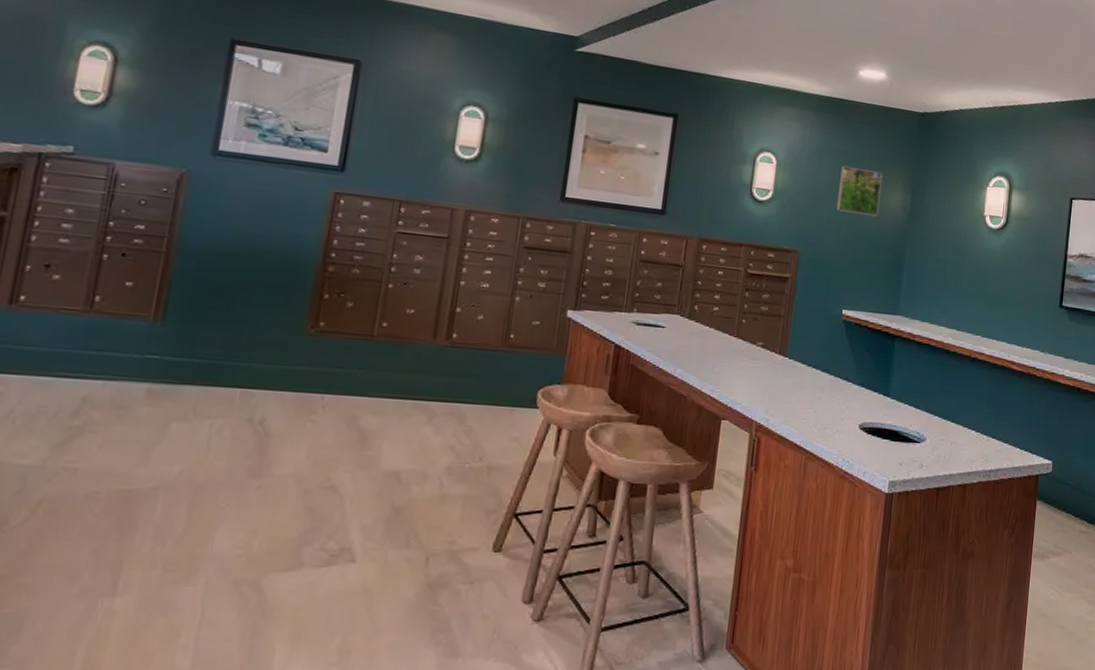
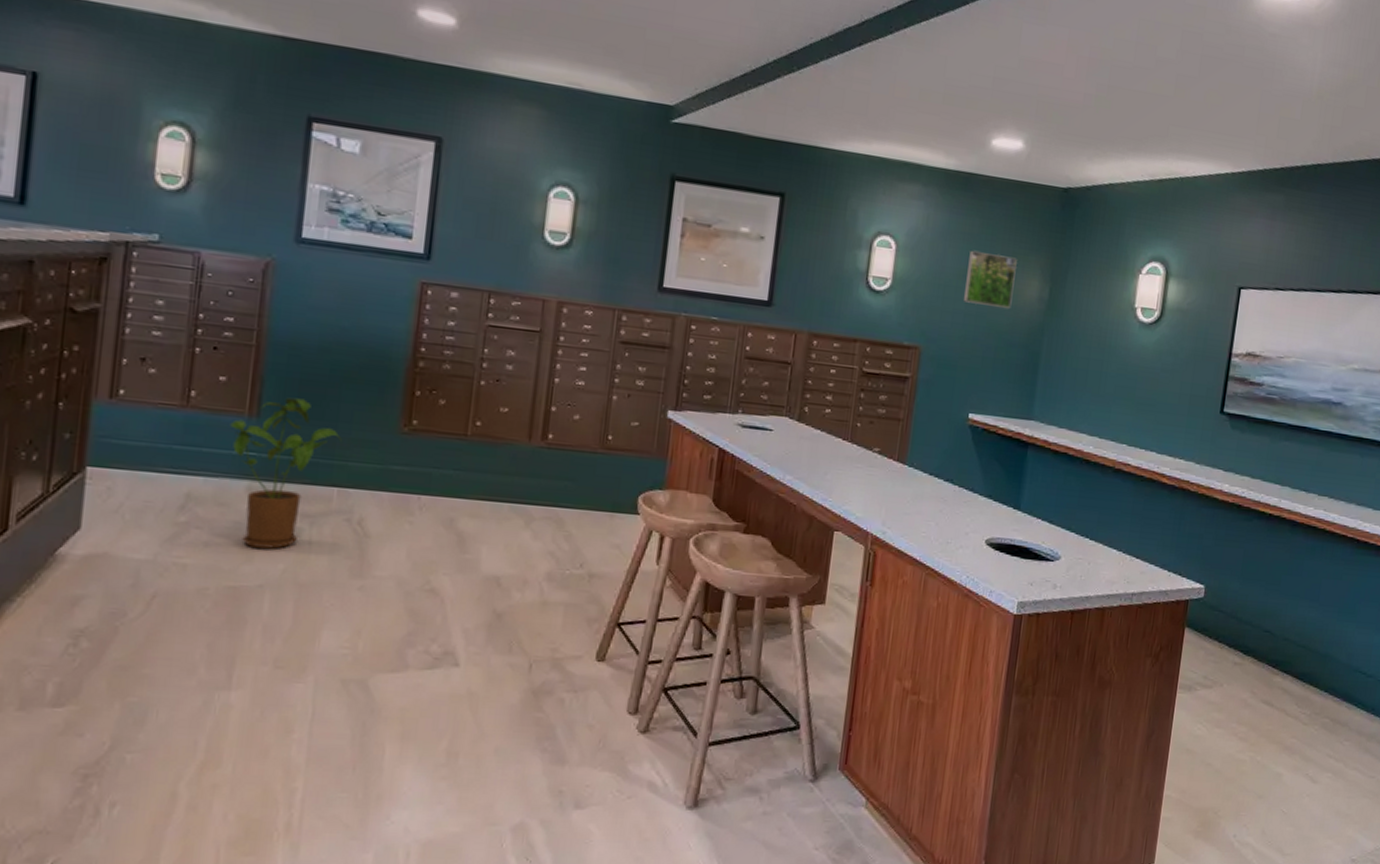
house plant: none [133,301,248,451] -> present [229,397,342,549]

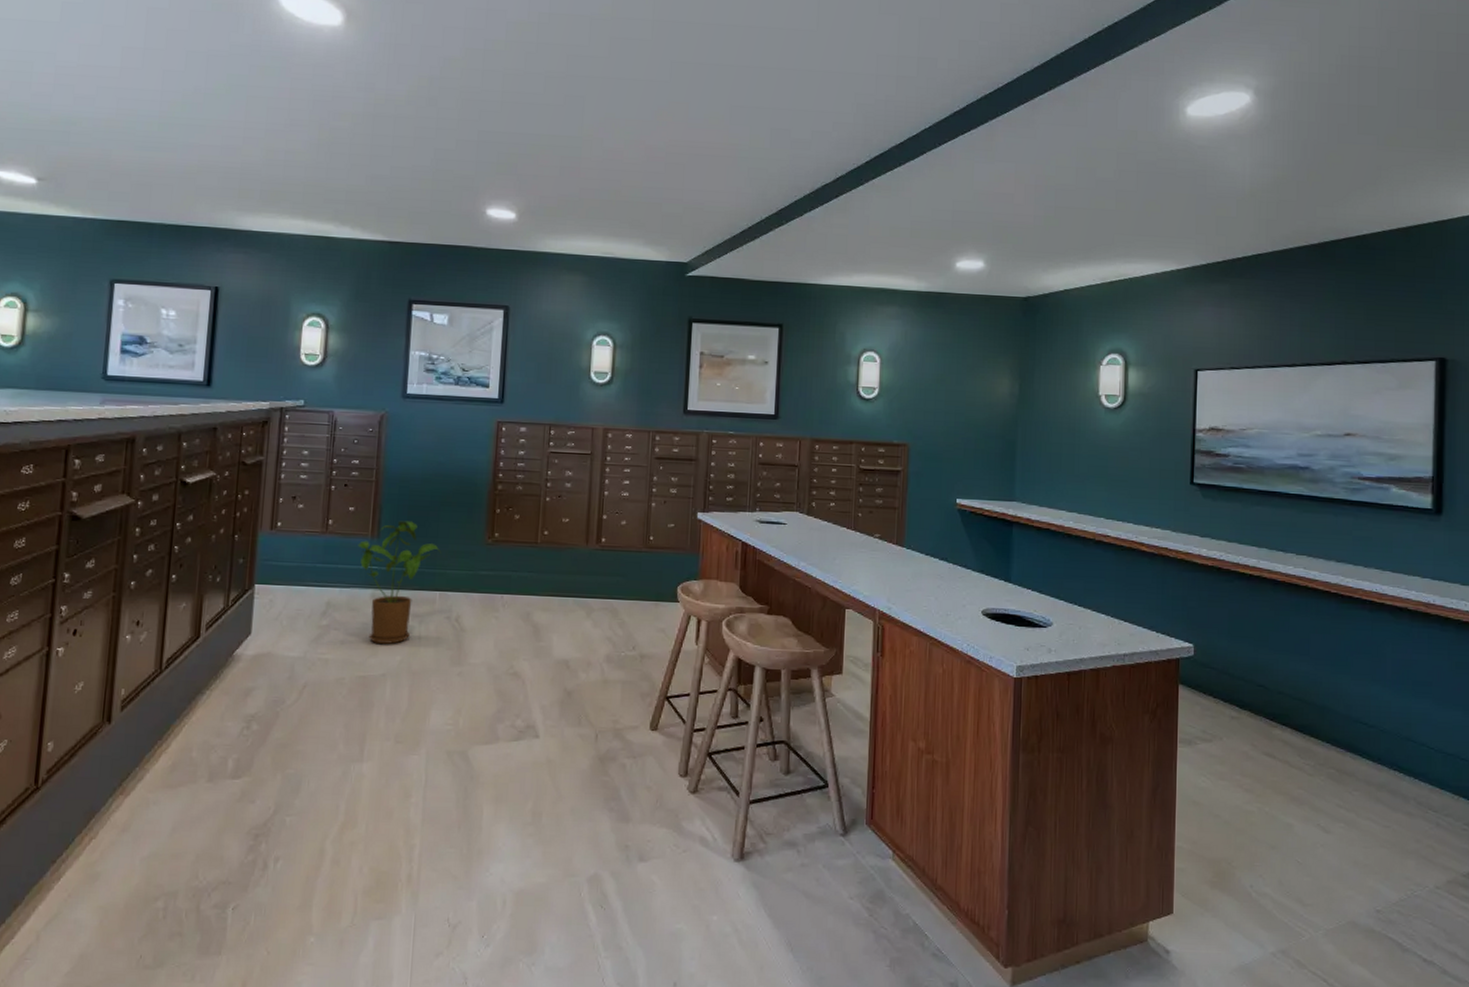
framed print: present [962,250,1017,310] -> none [942,357,988,406]

